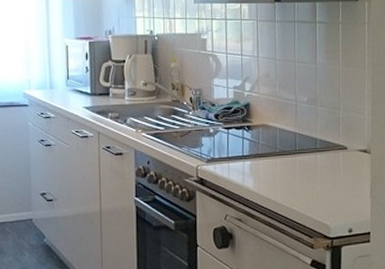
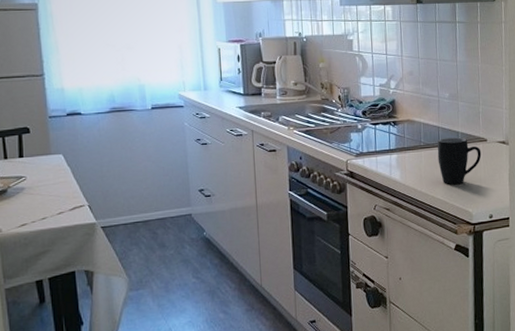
mug: none [293,144,341,195] -> present [437,137,482,184]

